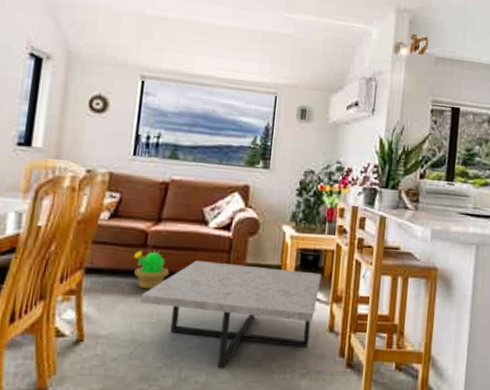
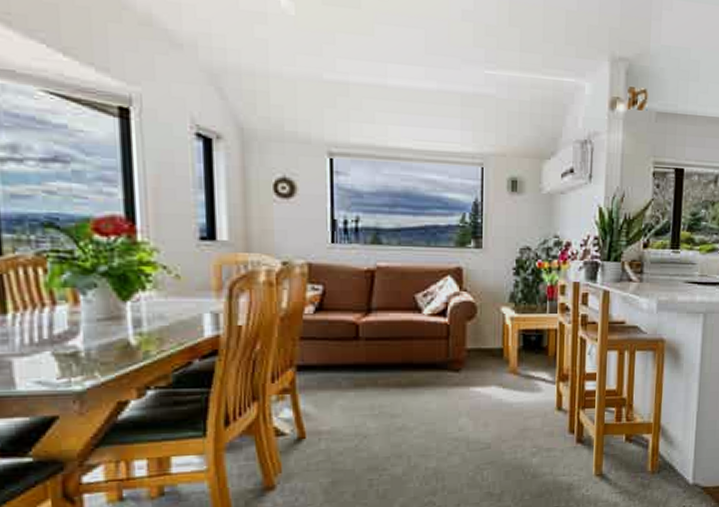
decorative plant: present [133,250,170,290] -> none [346,342,387,383]
coffee table: present [140,261,322,369] -> none [359,349,546,454]

